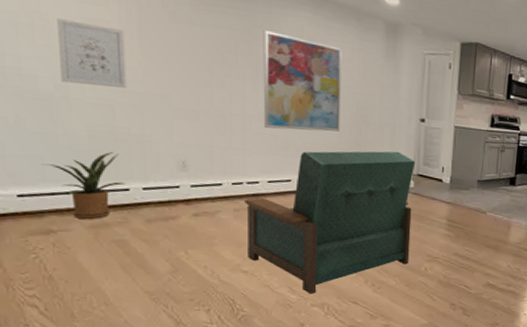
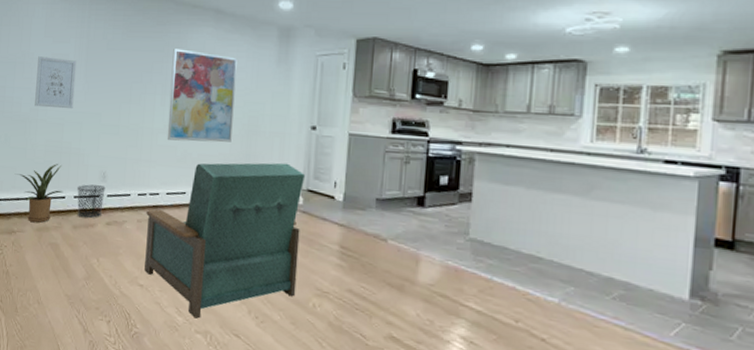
waste bin: none [147,174,188,211] -> present [77,184,106,219]

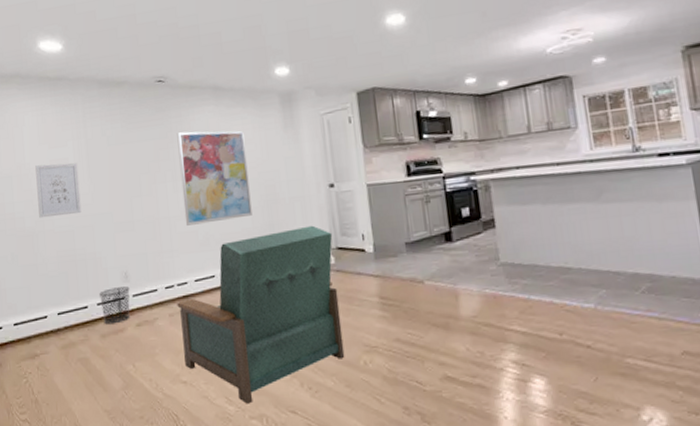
house plant: present [15,164,64,223] -> none [29,273,85,341]

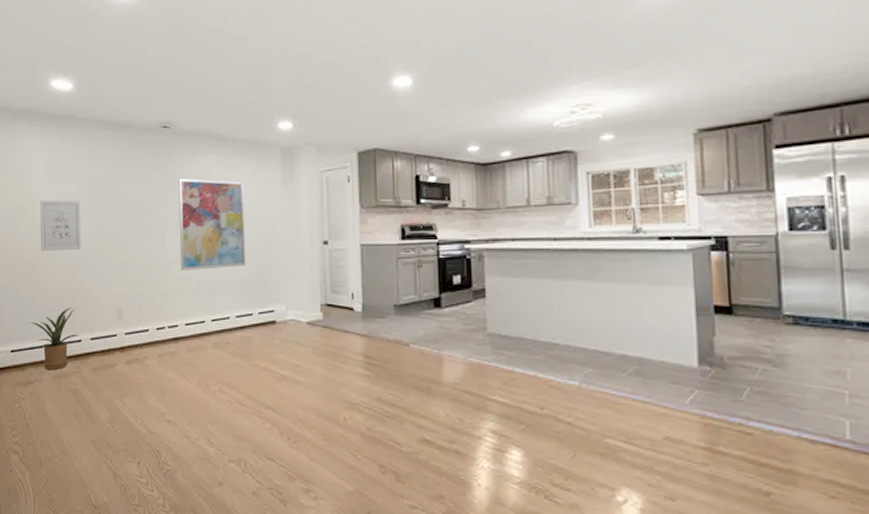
house plant: none [29,273,85,341] -> present [27,307,79,371]
waste bin: present [99,286,130,325] -> none [93,324,123,359]
armchair: present [177,225,345,404] -> none [167,280,326,448]

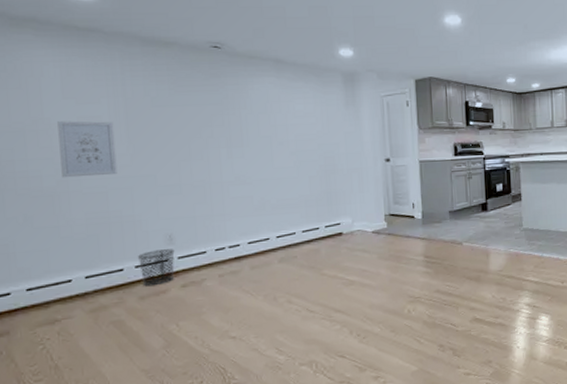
house plant: present [27,307,79,371] -> none [48,236,120,306]
waste bin: none [93,324,123,359] -> present [138,249,175,287]
wall art: present [178,178,246,270] -> none [233,100,310,191]

